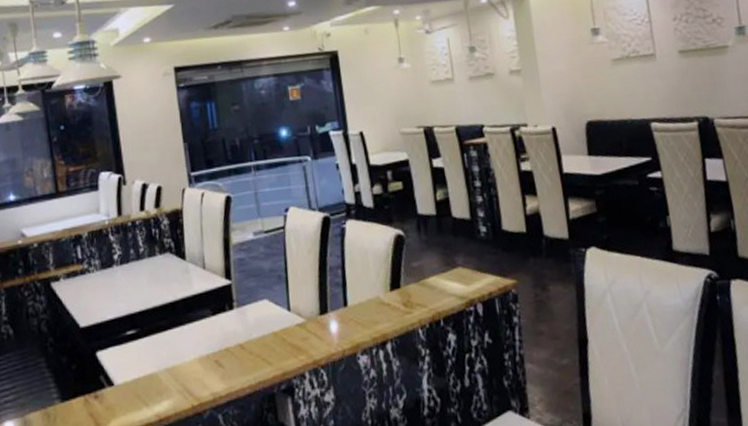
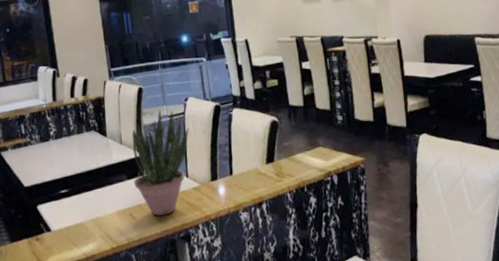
potted plant: none [217,224,291,362] -> present [132,110,189,216]

